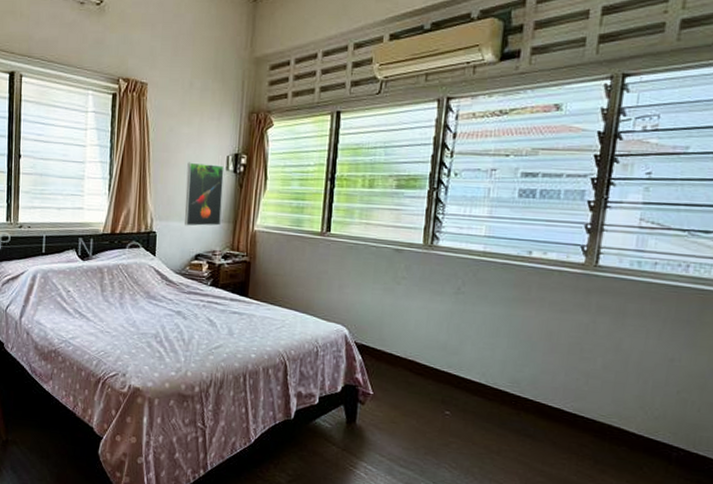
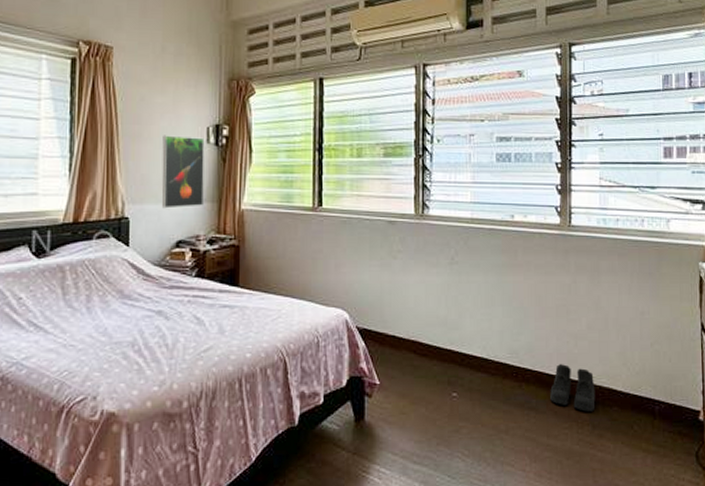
boots: none [550,399,604,448] -> present [550,364,596,412]

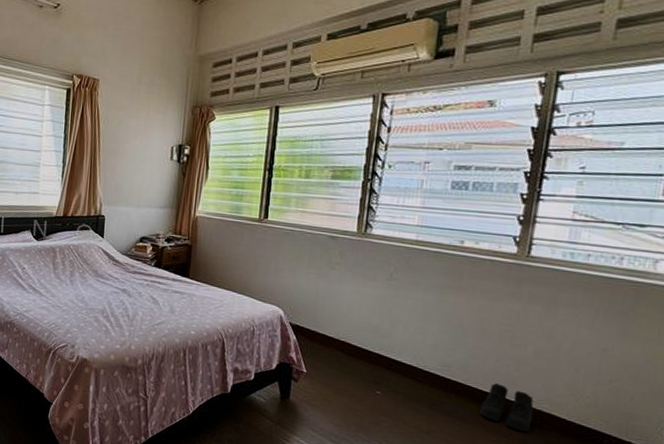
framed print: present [161,135,205,209] -> none [131,152,169,212]

